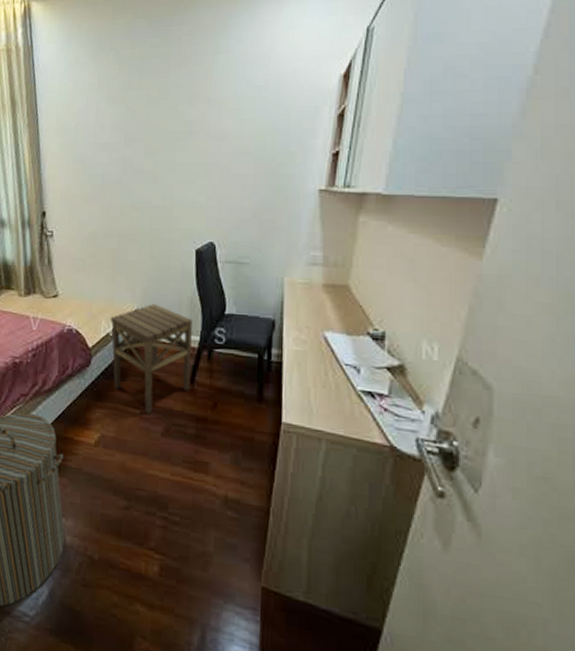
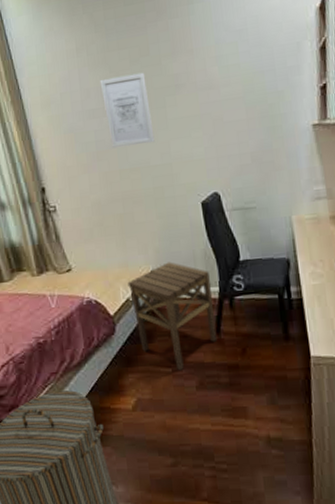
wall art: none [115,114,161,184] -> present [100,72,155,147]

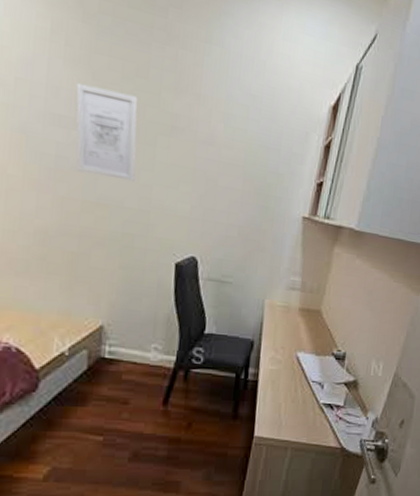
side table: present [128,262,218,371] -> none [66,319,169,440]

